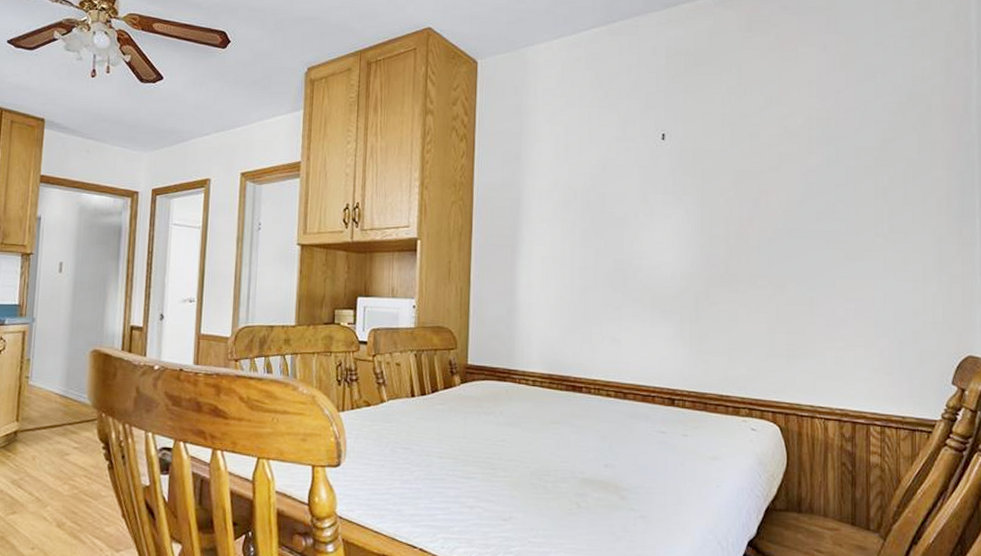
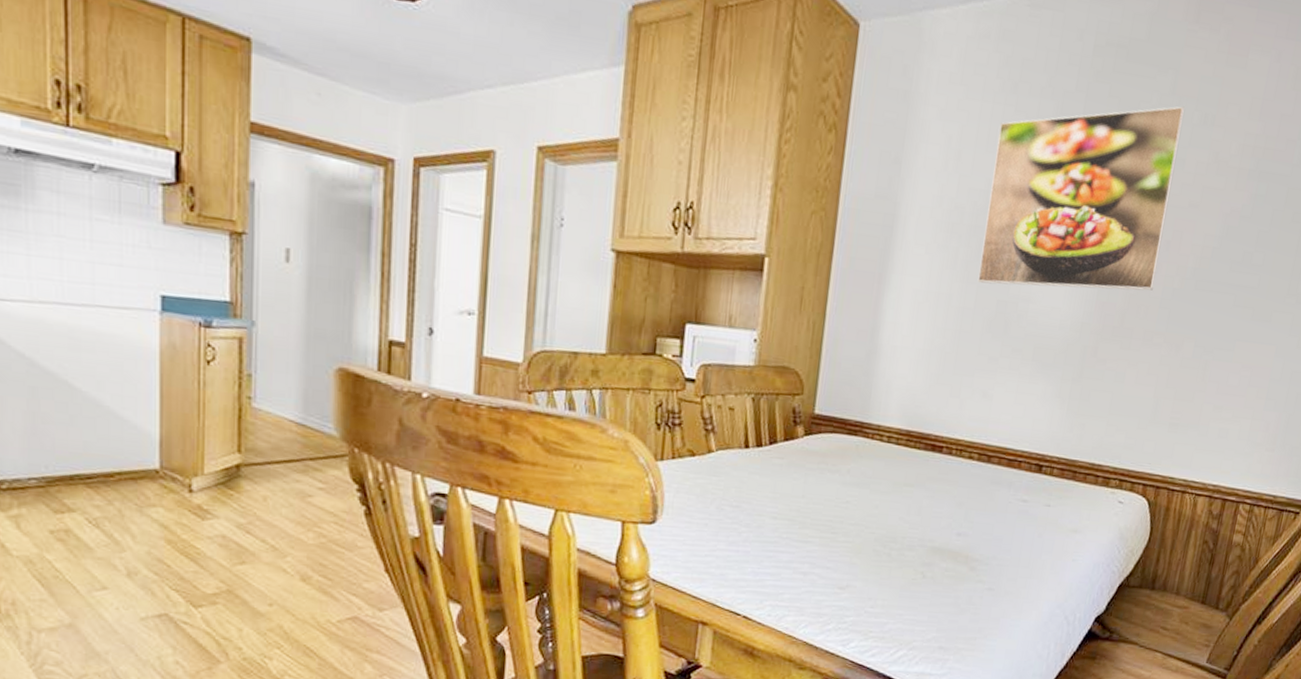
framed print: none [595,93,752,247] -> present [977,106,1185,291]

